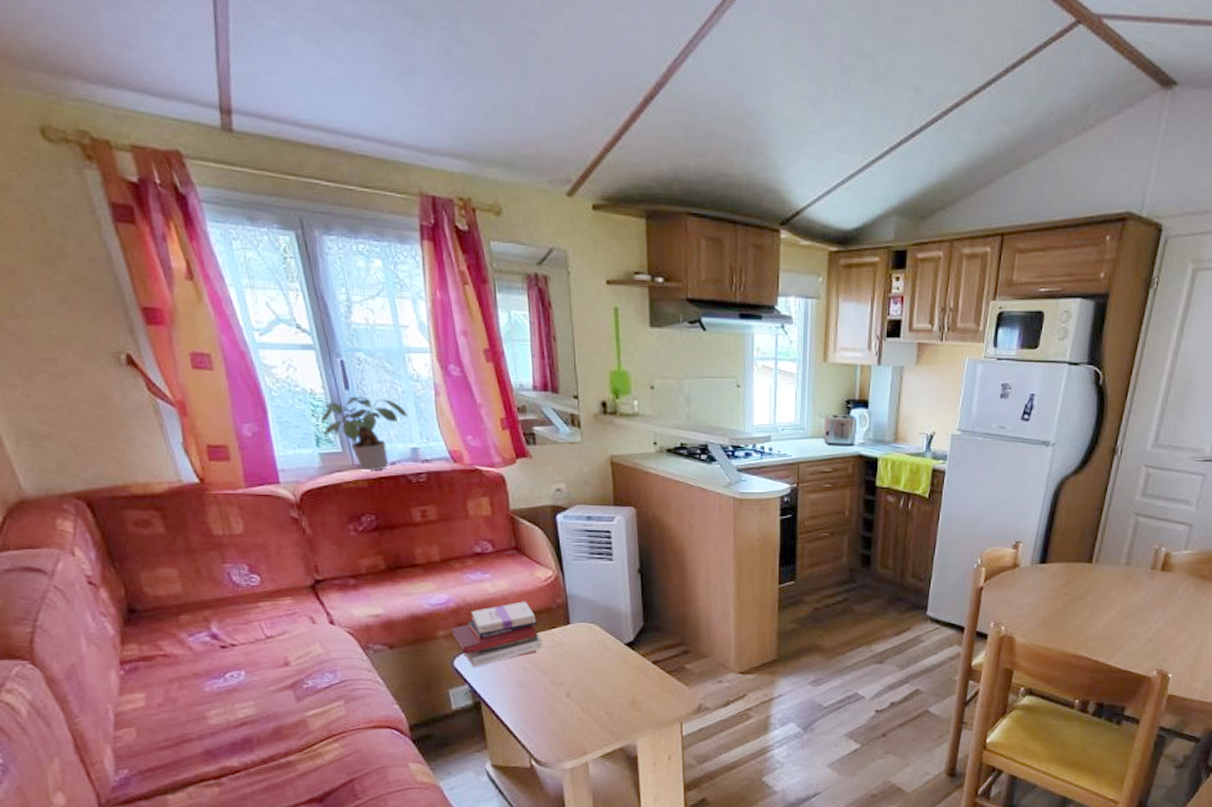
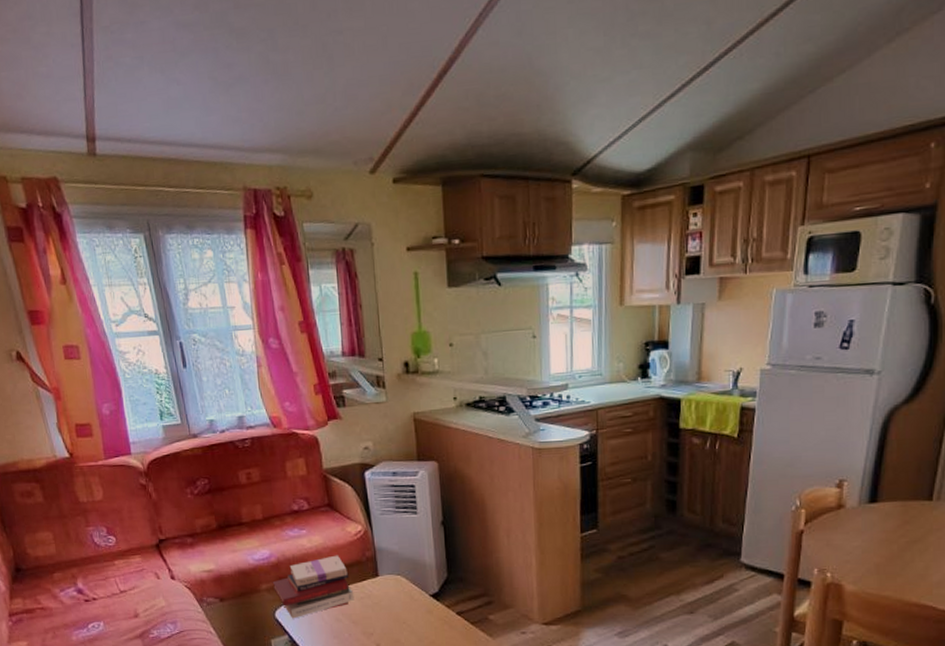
potted plant: present [320,396,408,471] -> none [163,372,235,440]
toaster: present [823,413,857,447] -> none [622,356,657,390]

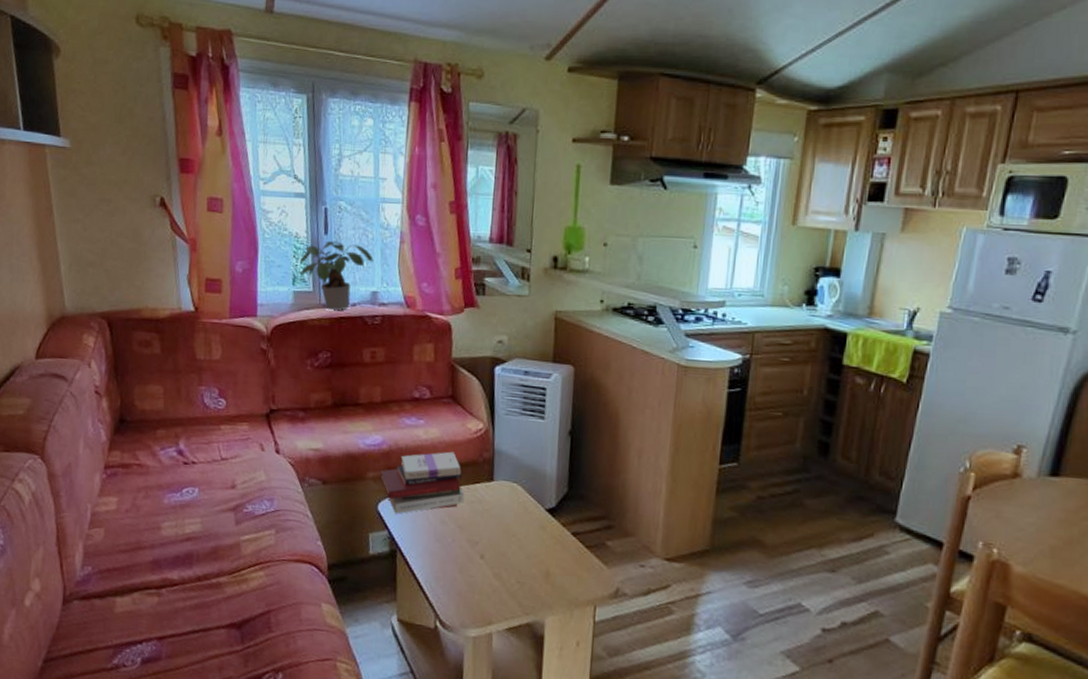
potted plant: none [163,372,235,440] -> present [299,240,374,311]

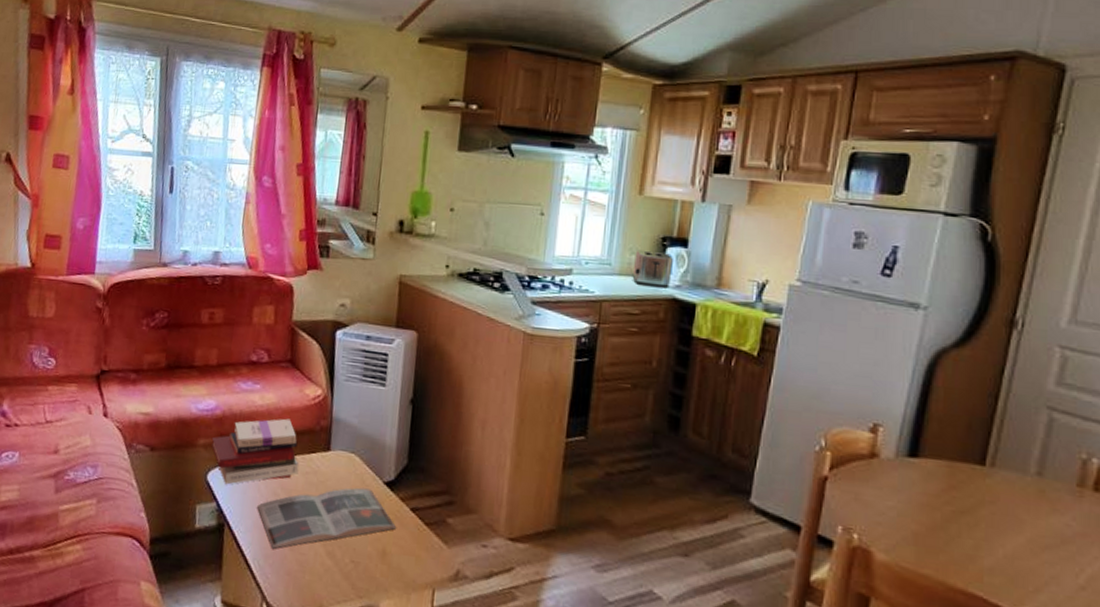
potted plant: present [299,240,374,311] -> none [142,199,218,270]
magazine: none [426,514,559,572] -> present [257,487,397,549]
toaster: none [784,280,825,319] -> present [632,249,673,289]

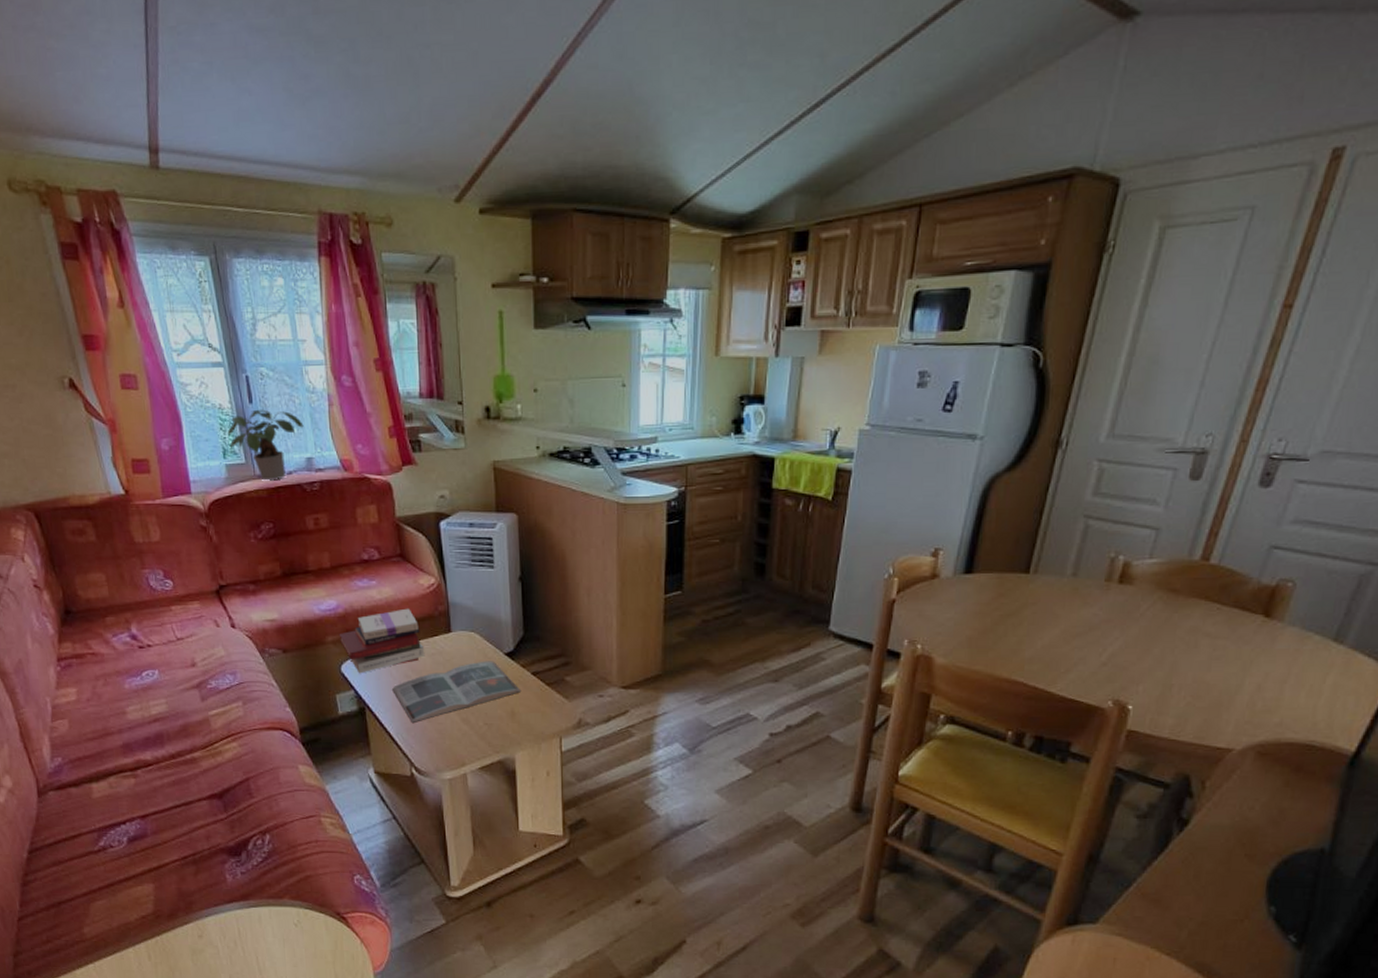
potted plant: none [142,199,218,270] -> present [227,409,304,481]
toaster: present [632,249,673,289] -> none [714,410,751,446]

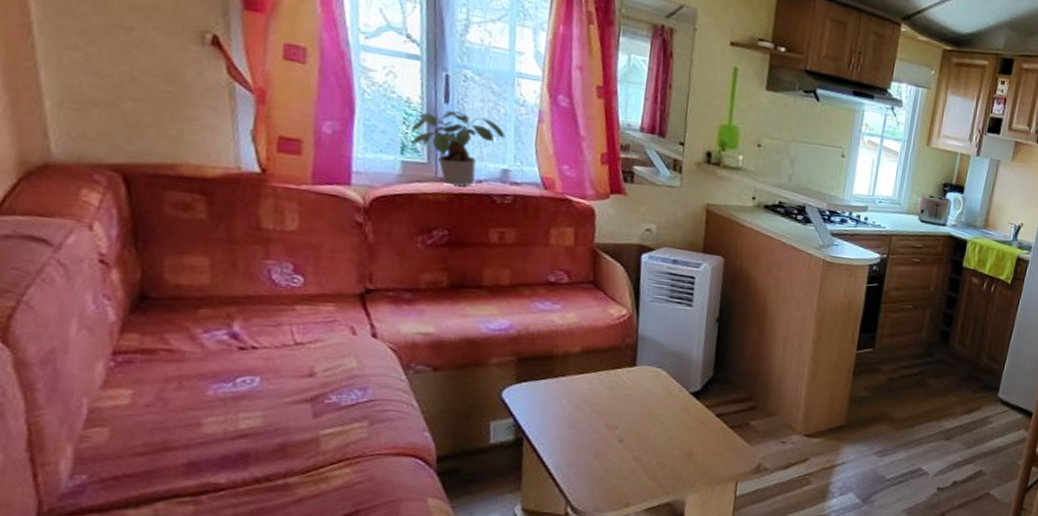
books: present [338,608,425,674] -> none [505,337,604,401]
magazine: present [392,661,522,723] -> none [559,398,703,458]
toaster: none [714,410,751,446] -> present [918,193,951,227]

